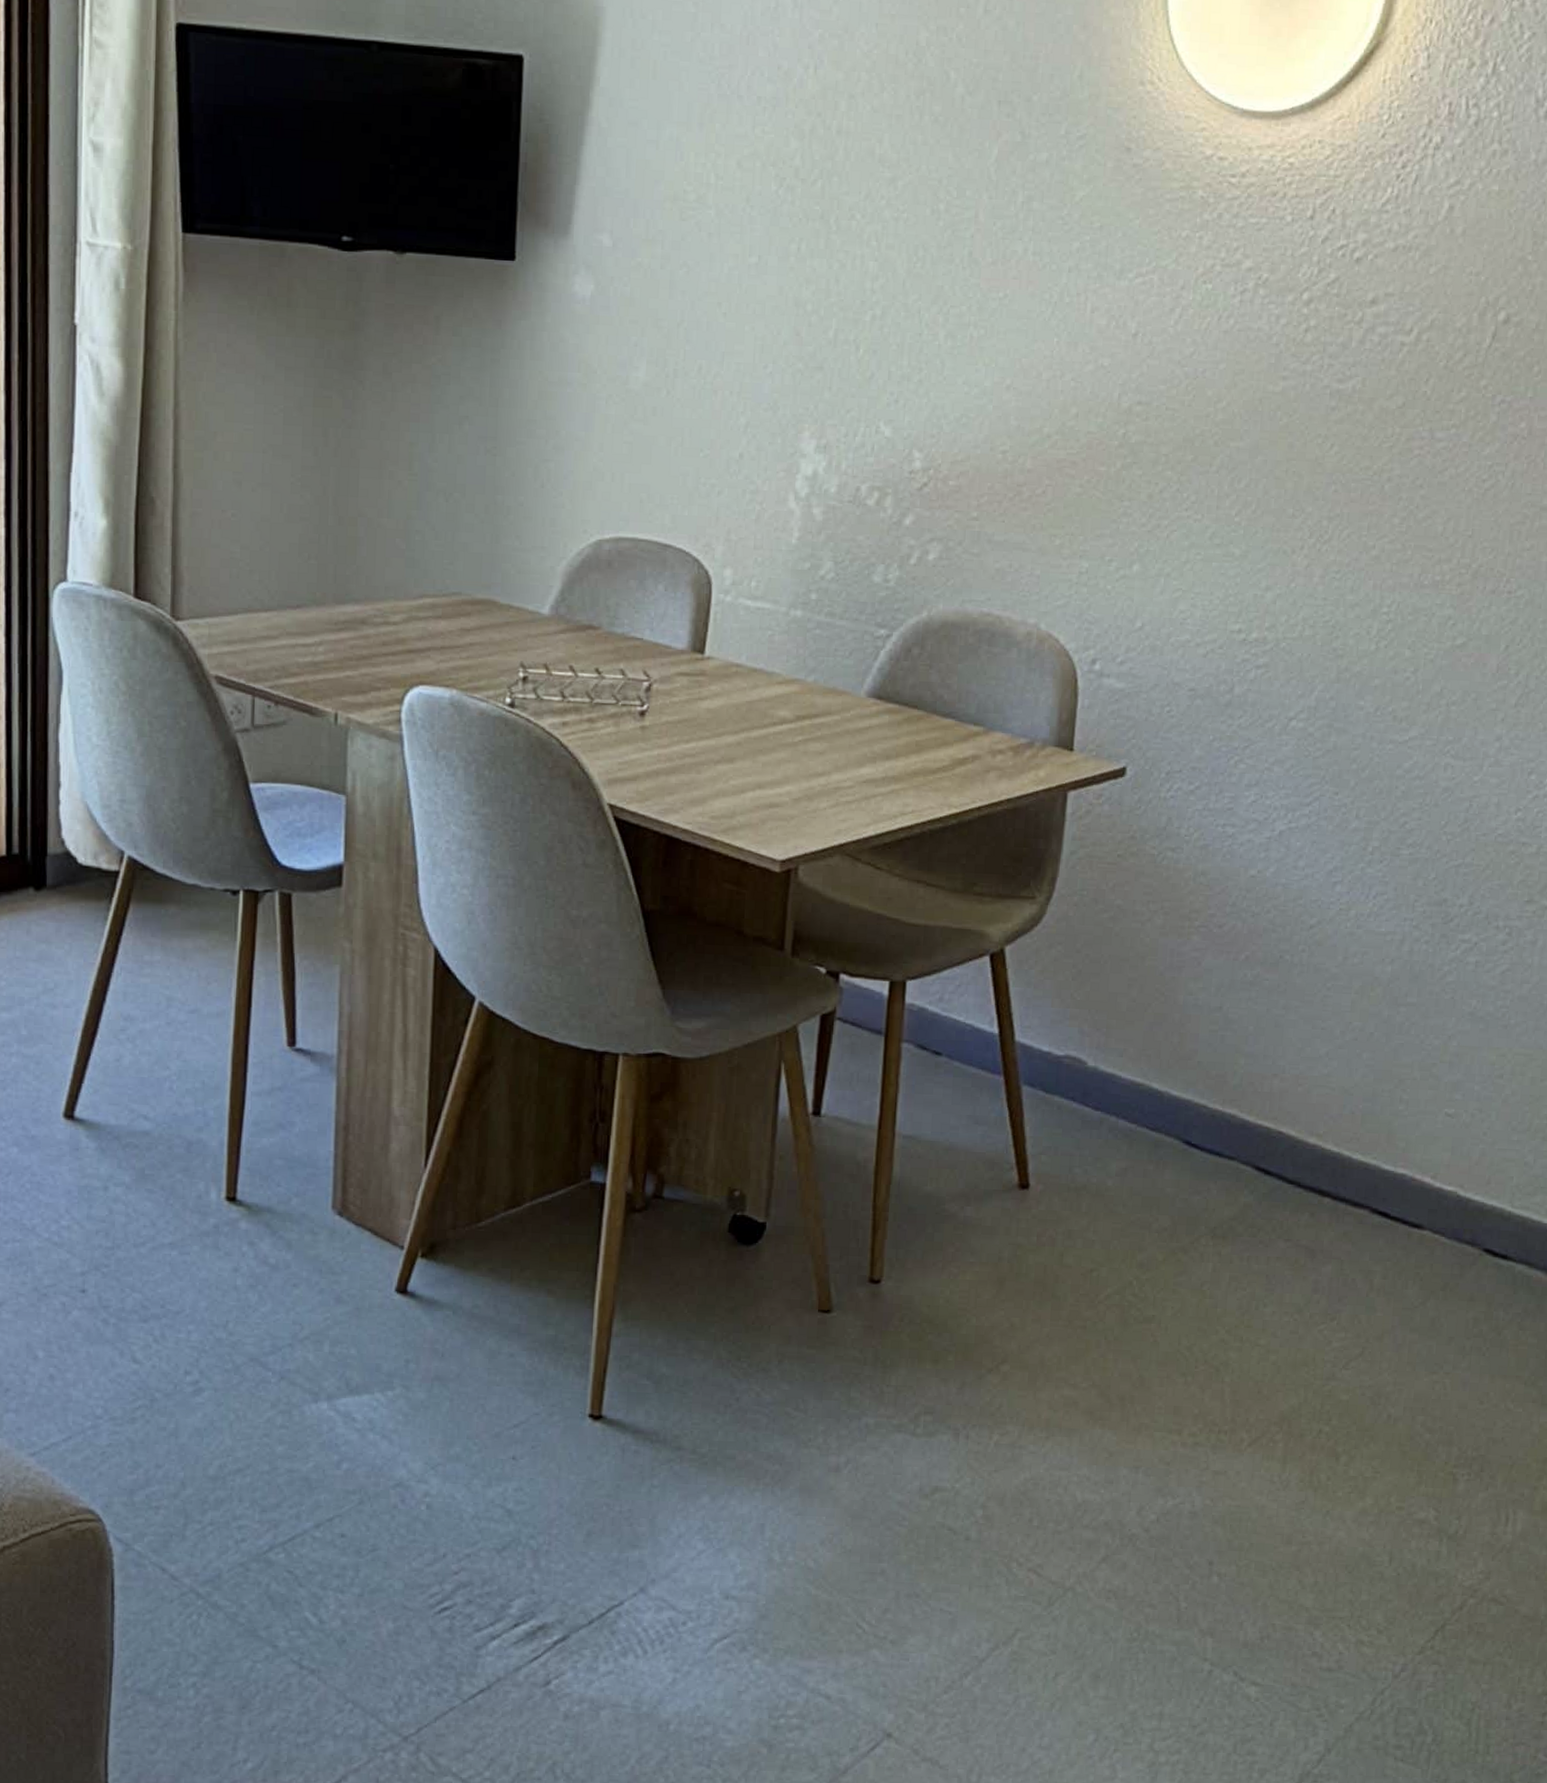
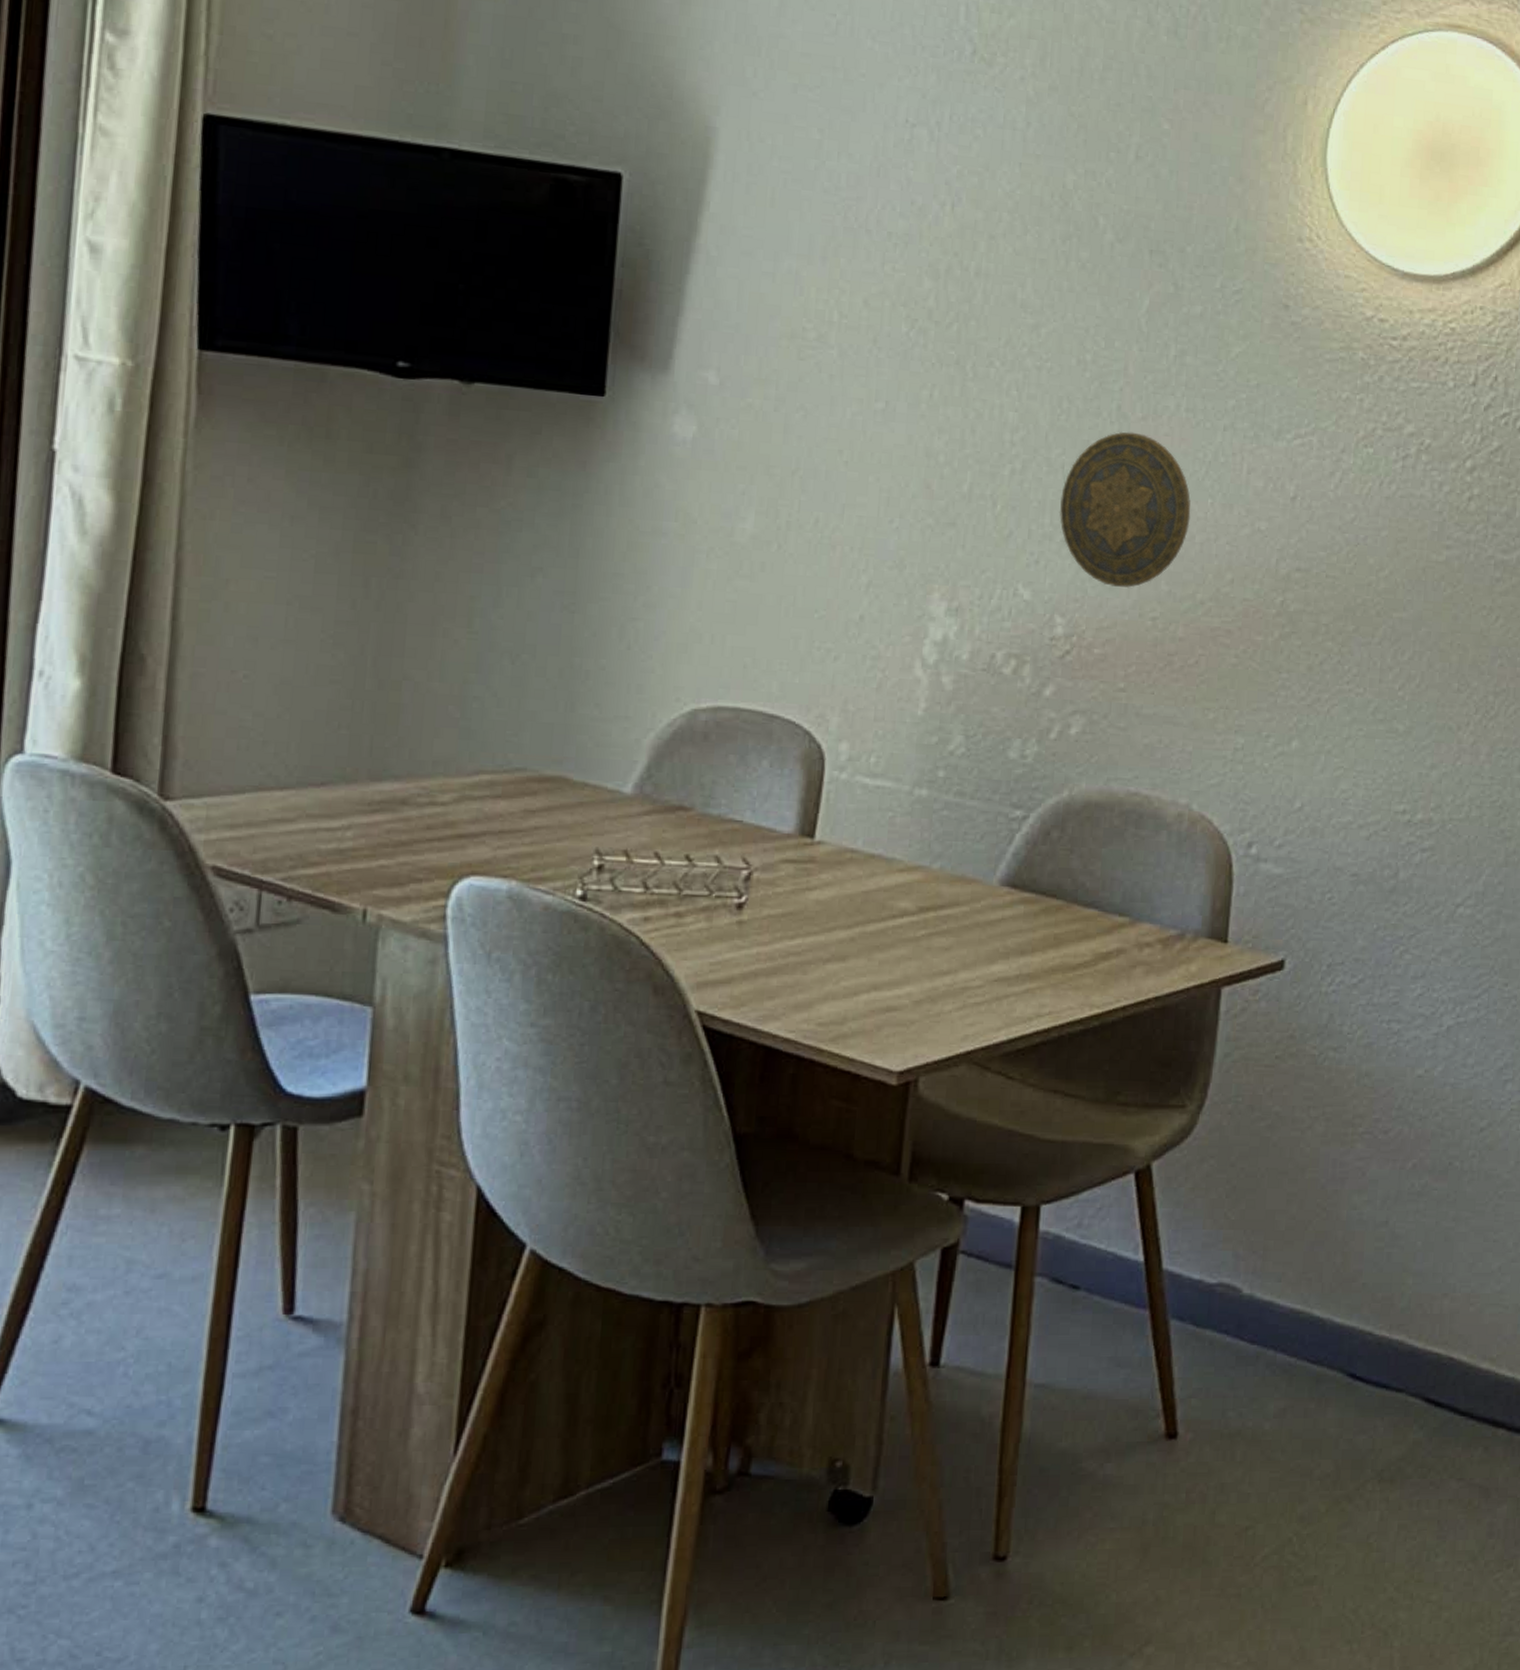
decorative plate: none [916,276,1038,423] -> present [1059,431,1191,588]

